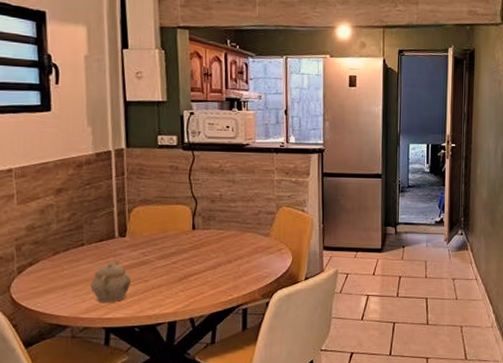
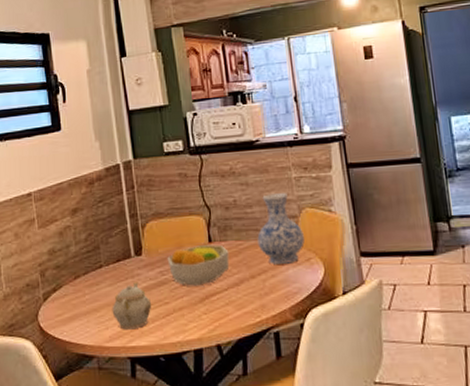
fruit bowl: none [151,232,210,267] -> present [167,244,230,286]
vase: none [237,192,279,252] -> present [257,193,305,264]

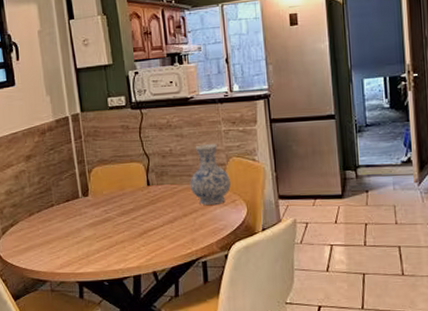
teapot: present [112,282,151,330] -> none [62,219,97,259]
fruit bowl: present [167,244,230,286] -> none [111,188,165,223]

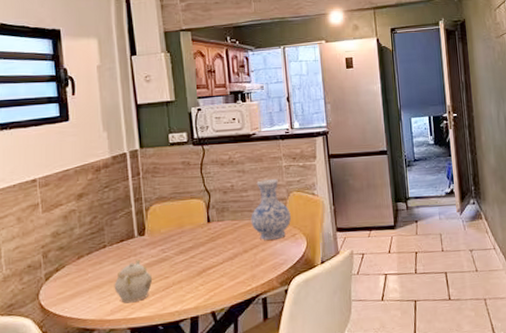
teapot: none [62,219,97,259] -> present [114,259,152,303]

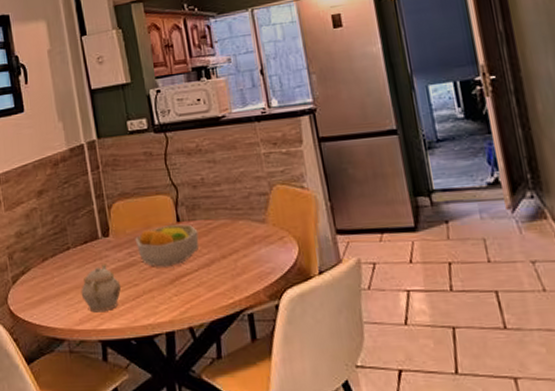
fruit bowl: none [169,224,226,261] -> present [135,224,200,267]
vase: present [251,179,291,240] -> none [227,170,277,244]

